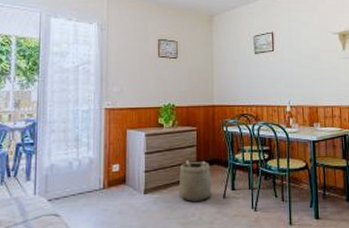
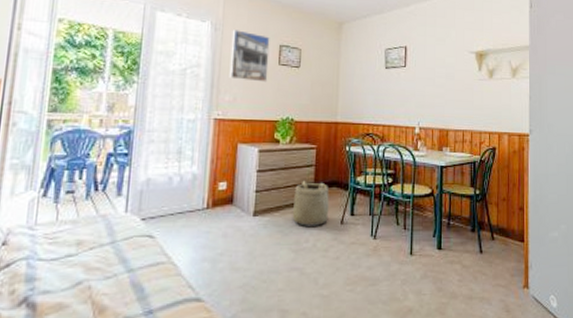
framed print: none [116,29,150,74] -> present [229,30,270,82]

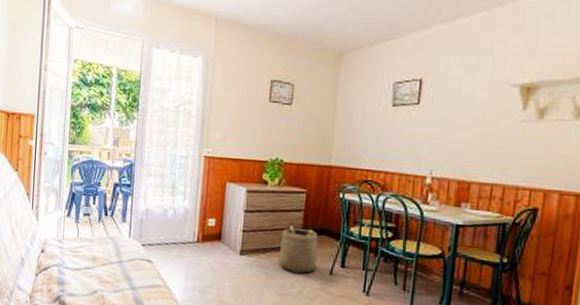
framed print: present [229,30,270,82] -> none [219,65,261,121]

